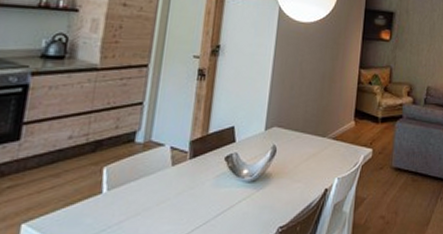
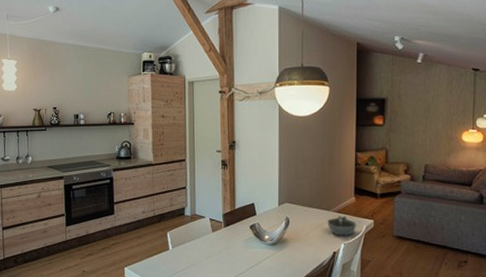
bowl: none [321,144,354,169] -> present [327,216,357,236]

